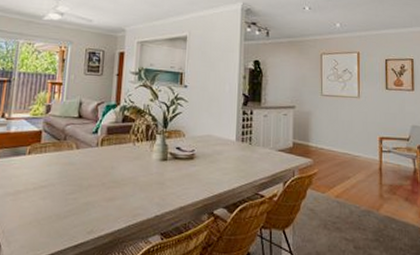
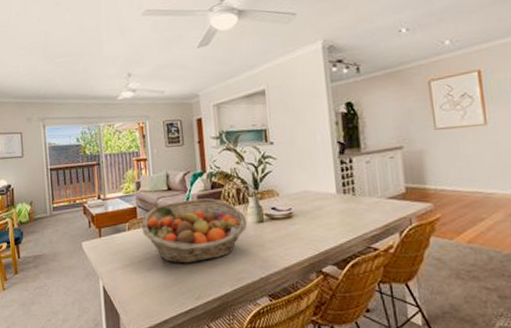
fruit basket: none [43,130,152,196] -> present [141,198,248,264]

